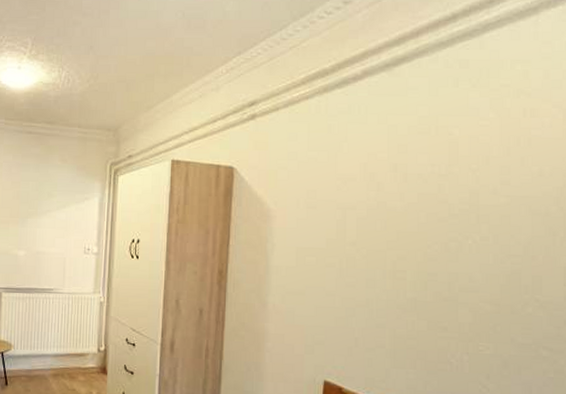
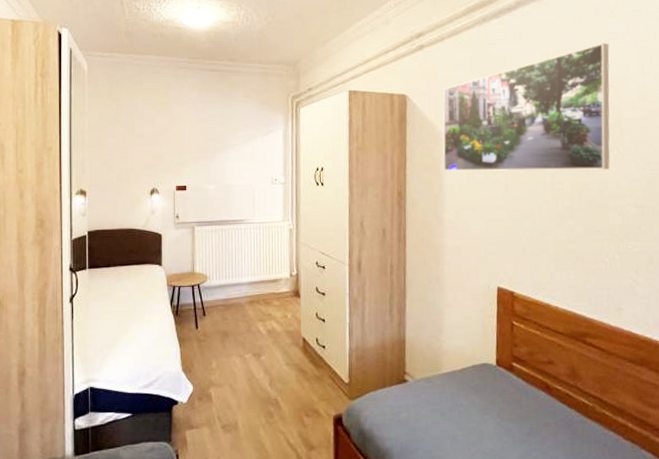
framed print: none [271,119,469,260] -> present [443,42,610,172]

